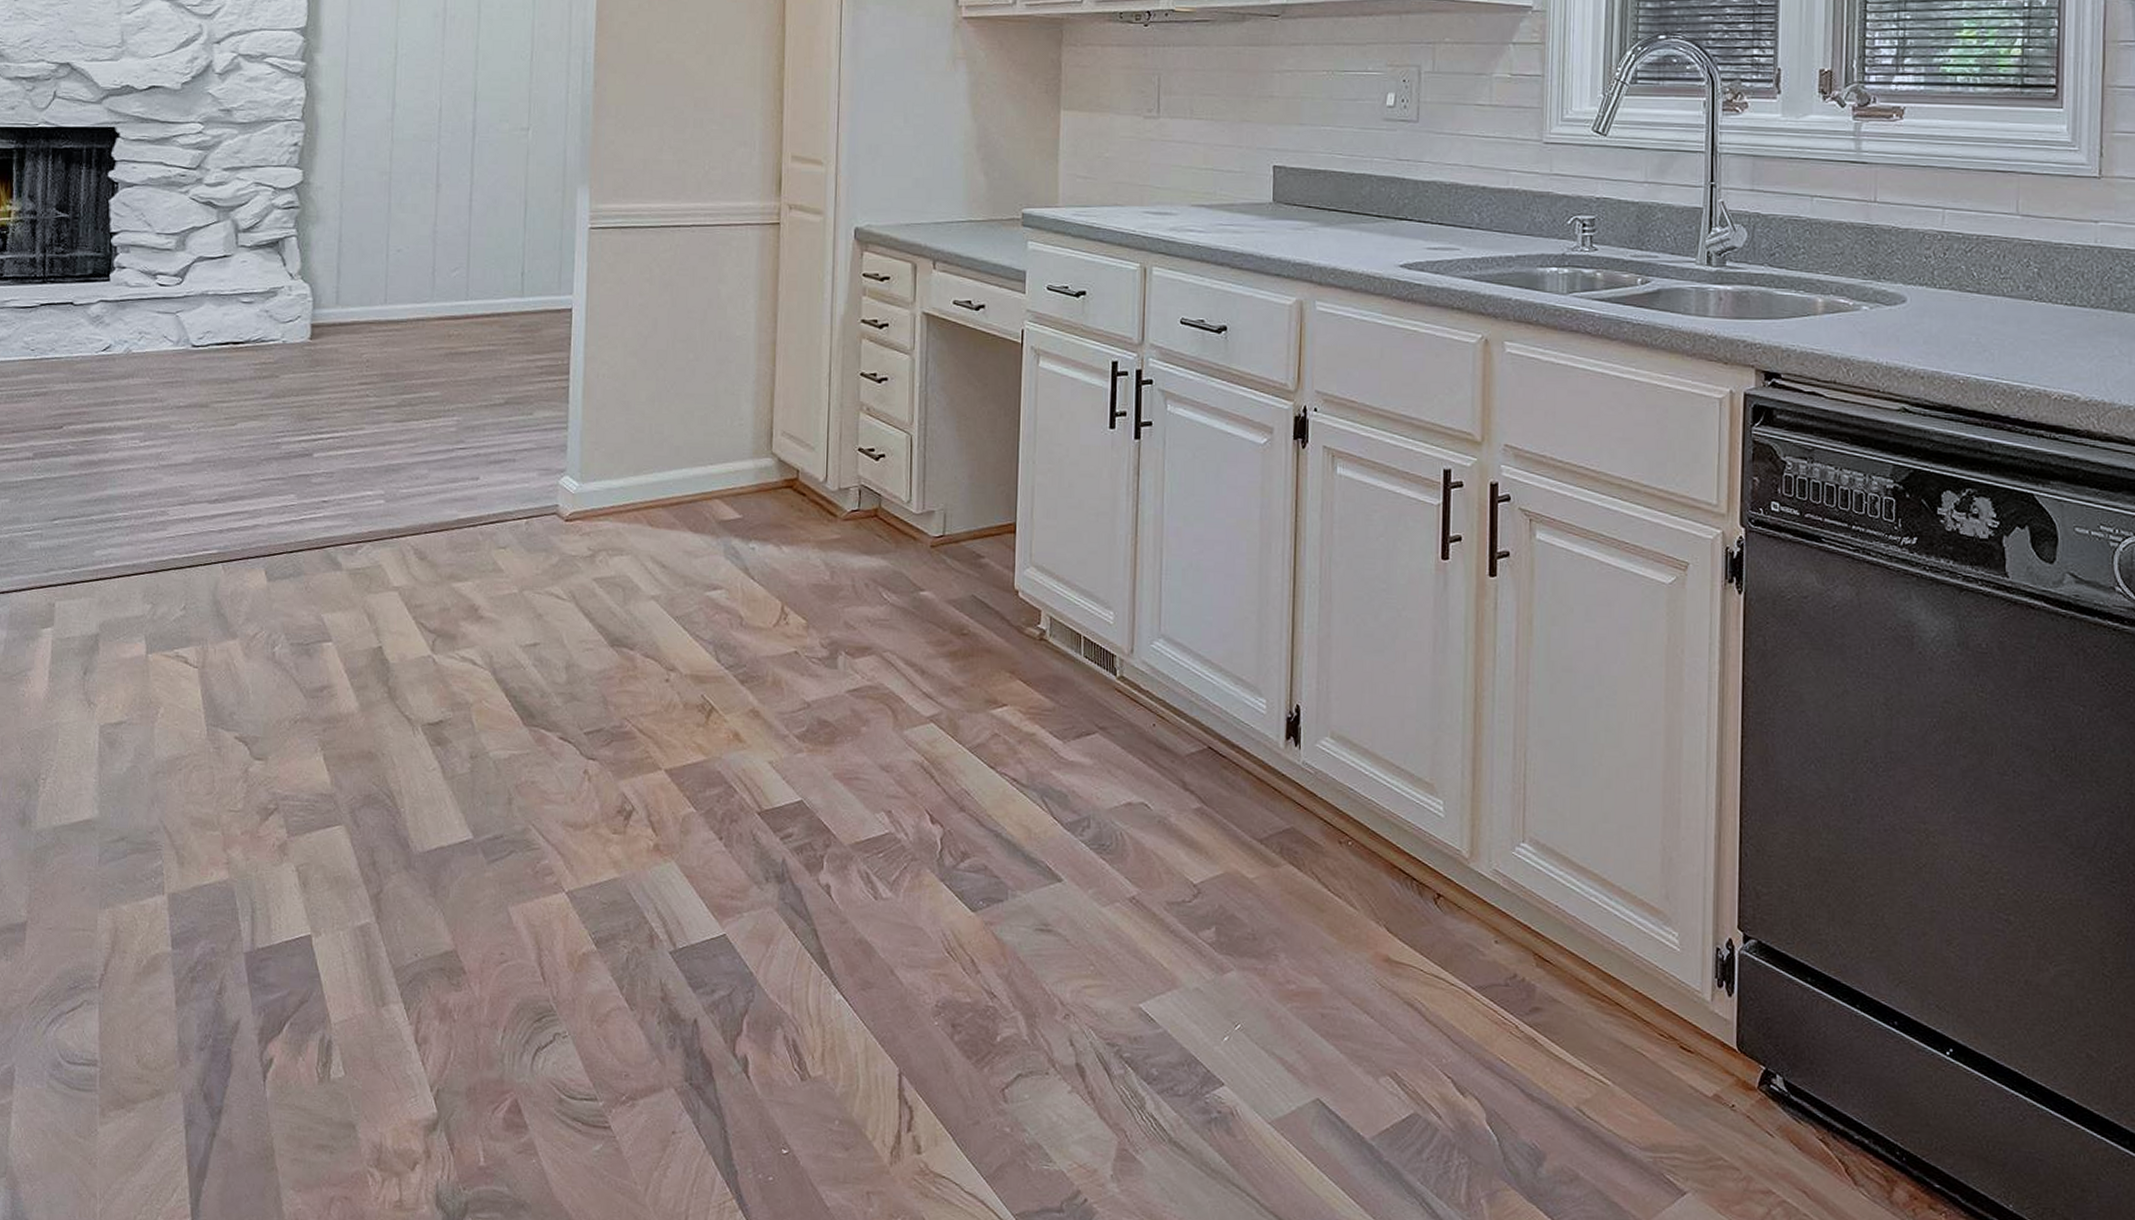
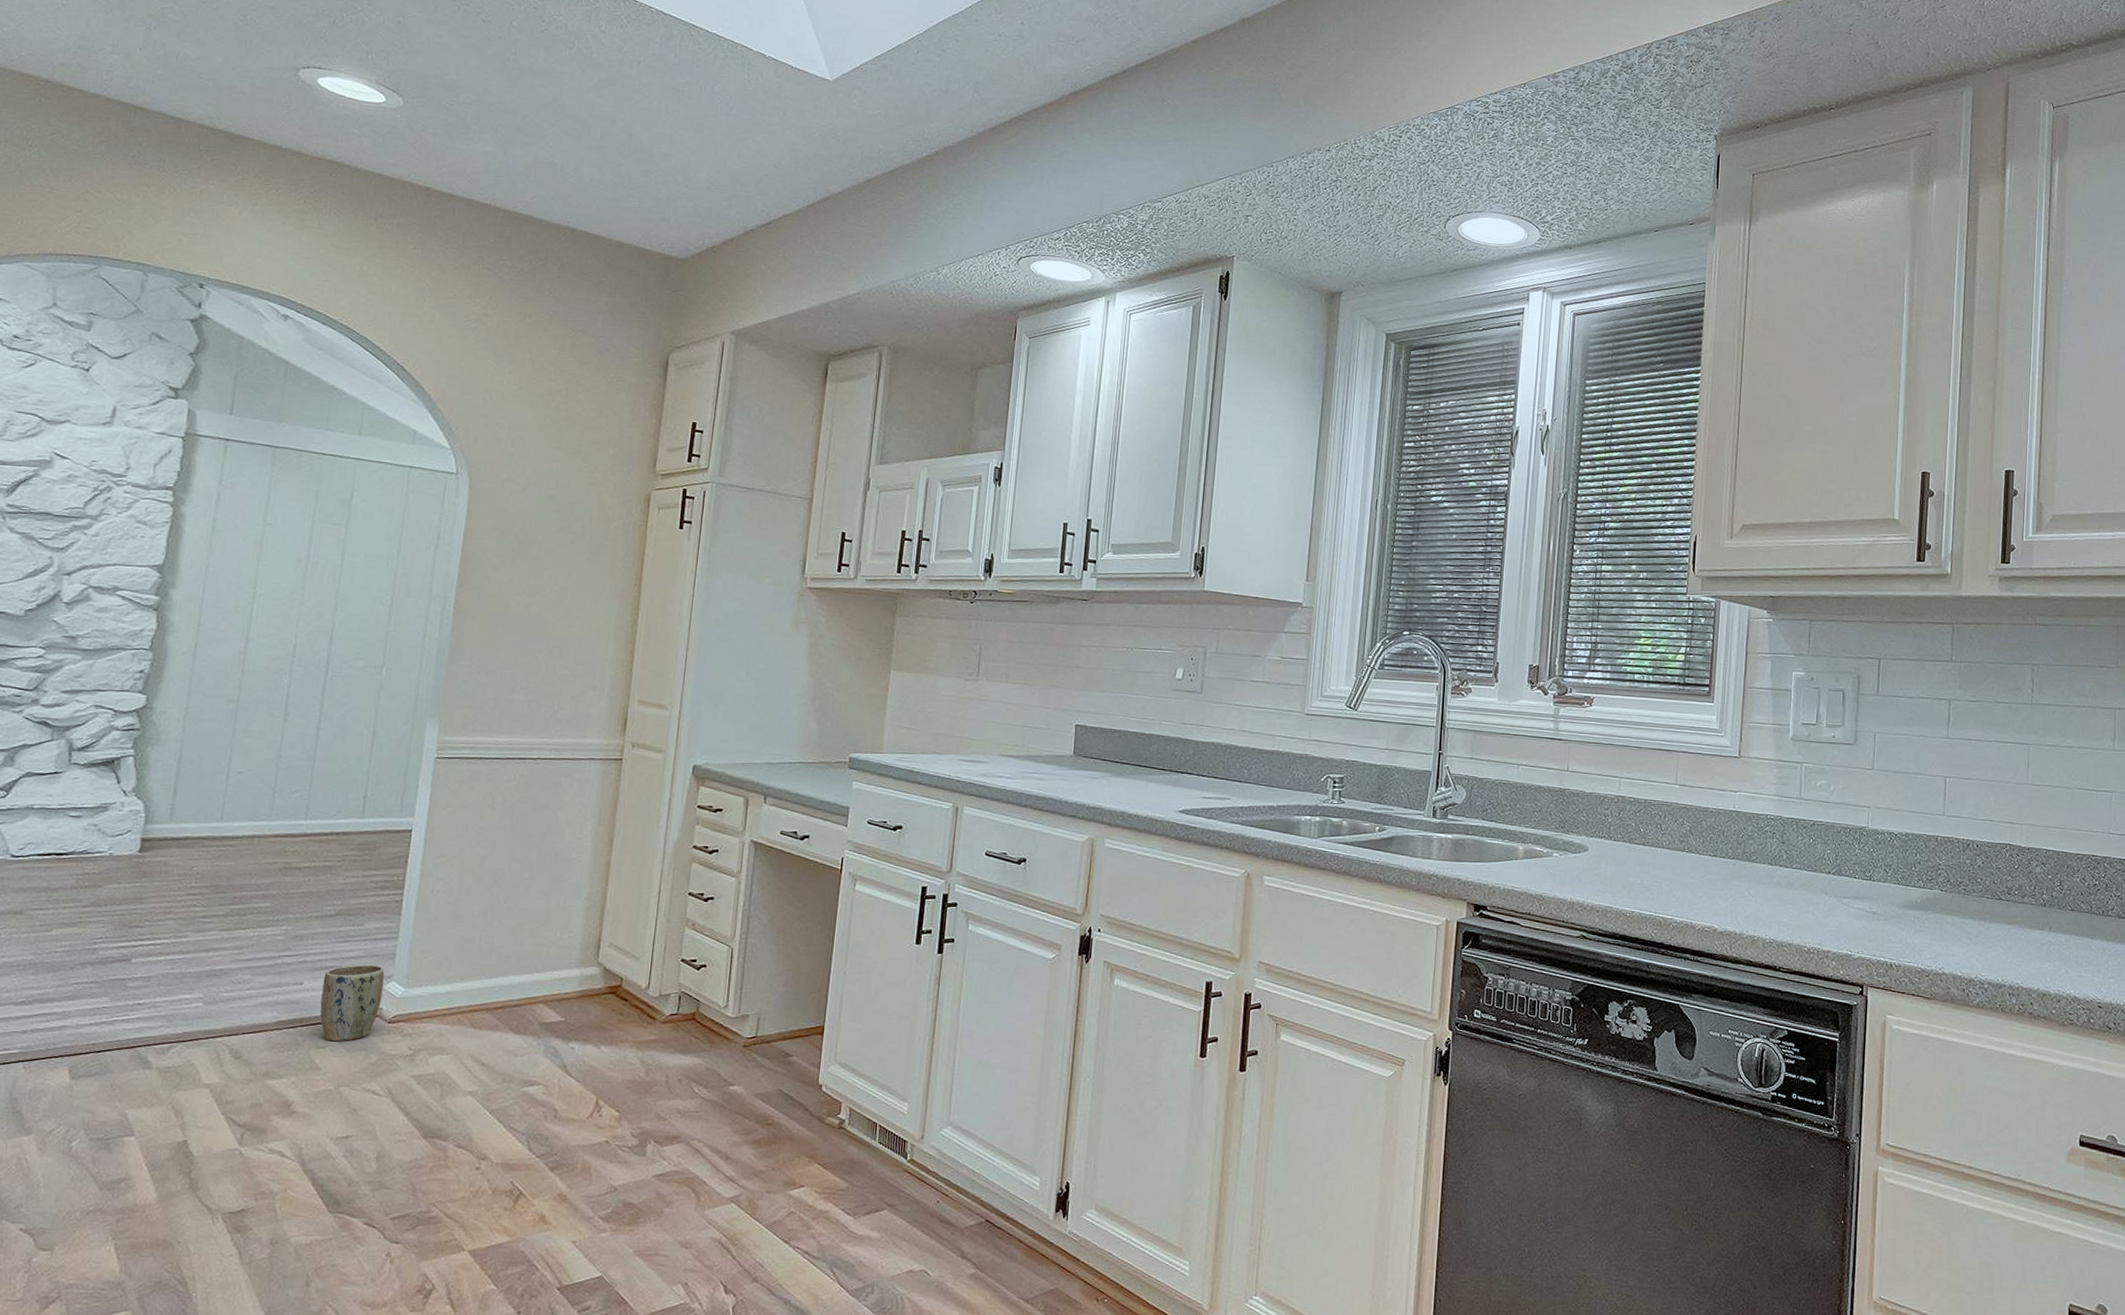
plant pot: none [497,457,558,541] -> present [320,964,385,1042]

